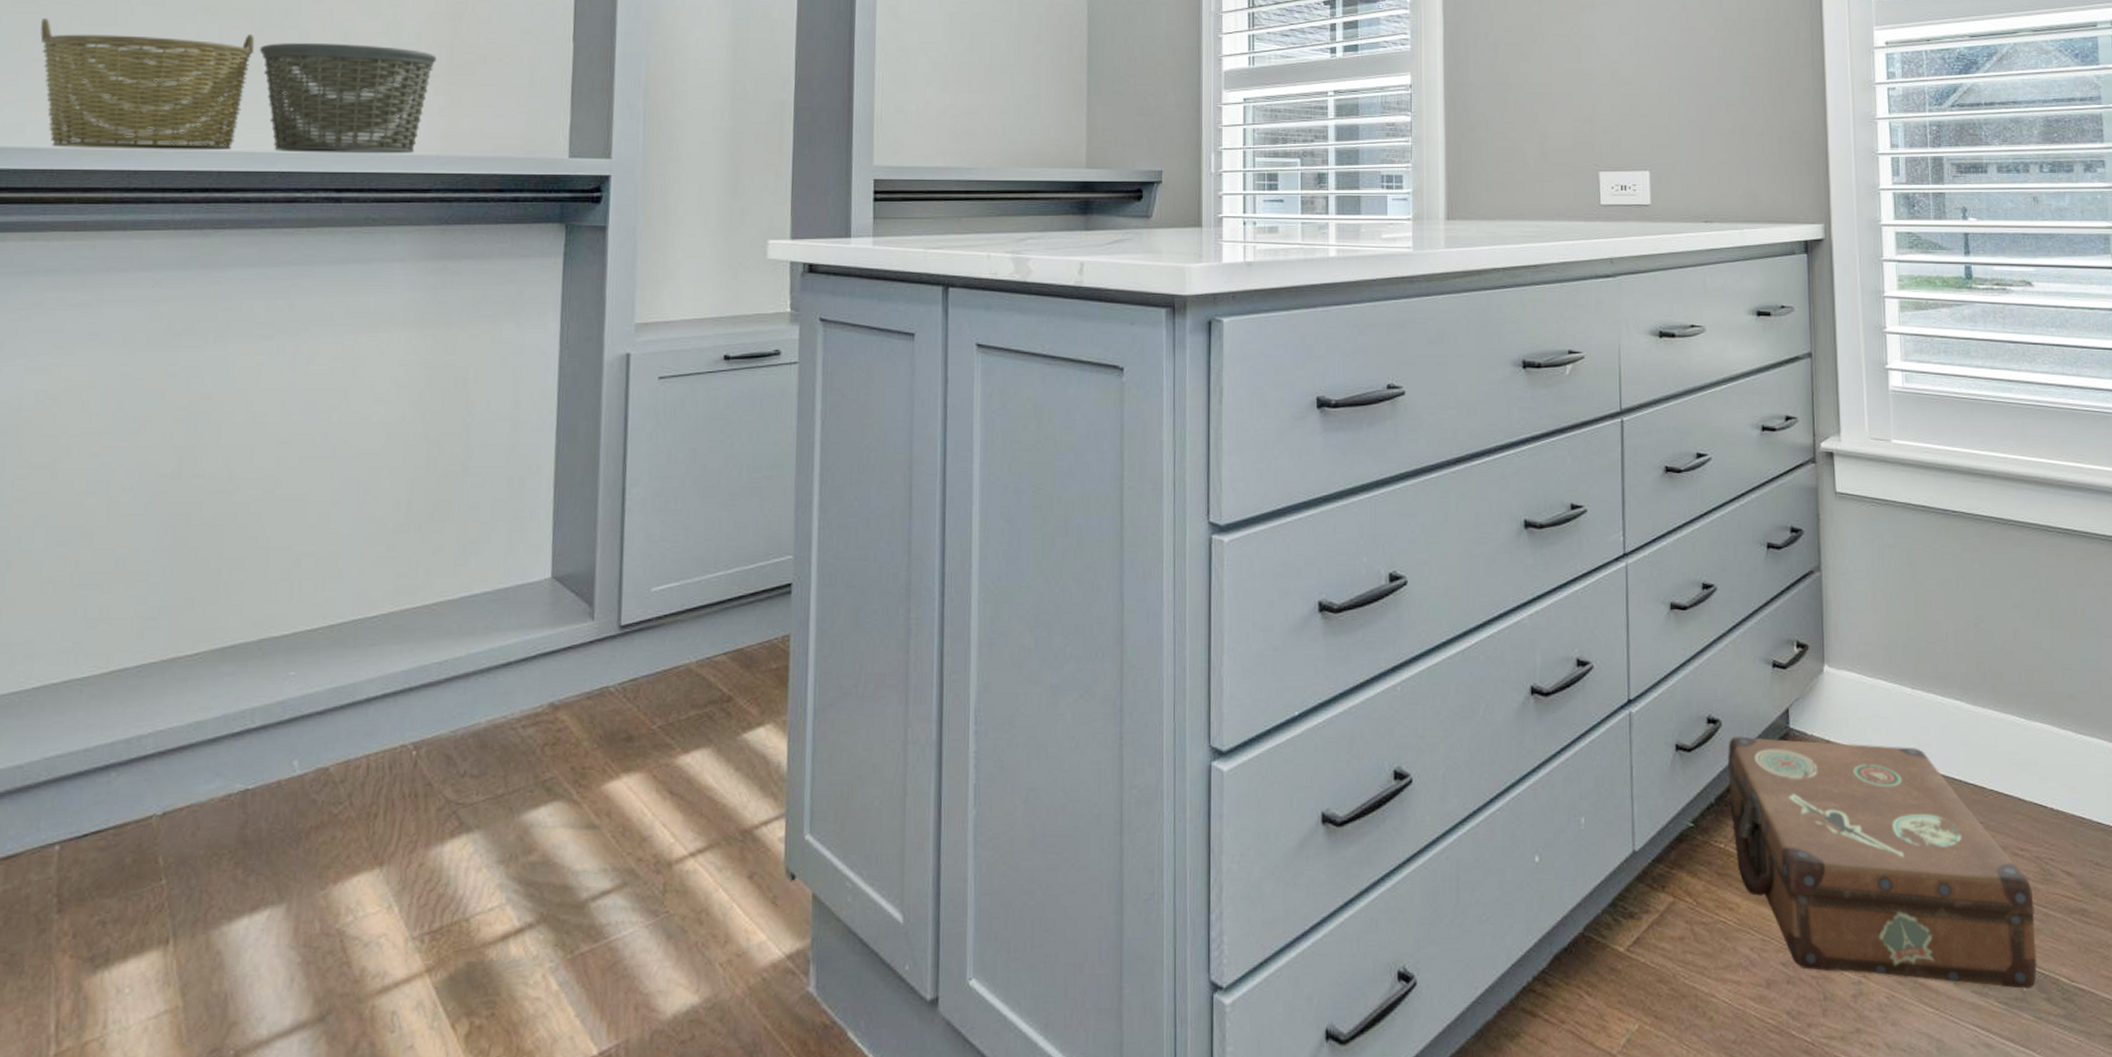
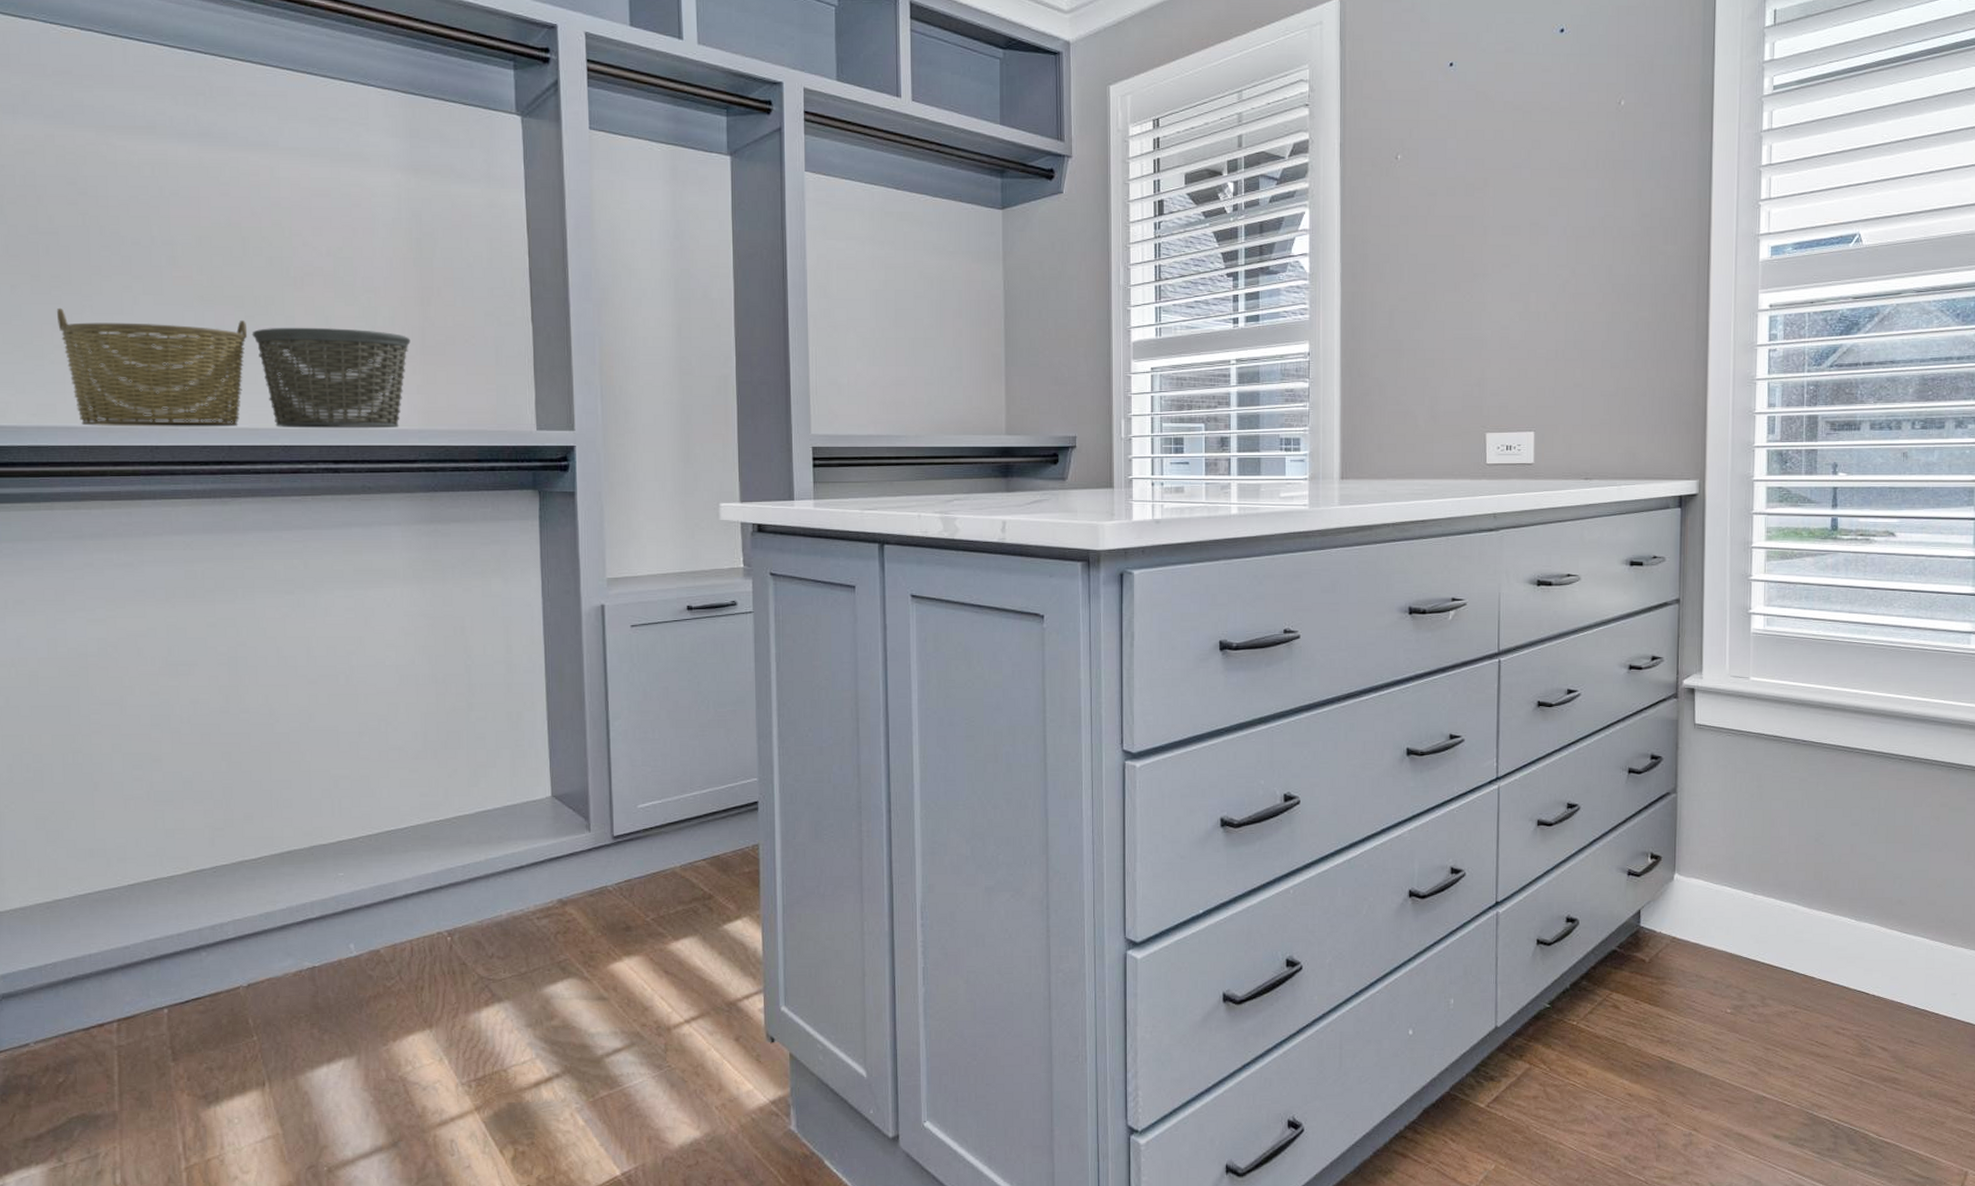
suitcase: present [1727,736,2037,989] -> none [1582,933,1851,1141]

